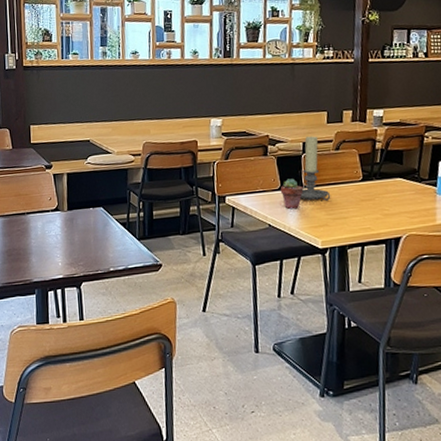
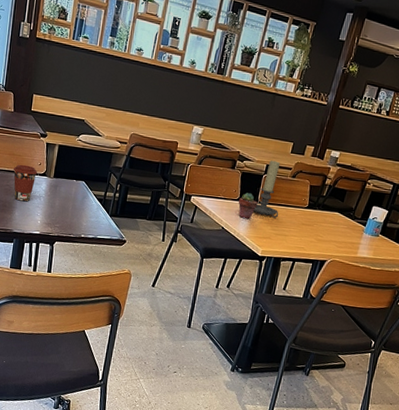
coffee cup: none [21,203,50,245] -> present [13,164,38,202]

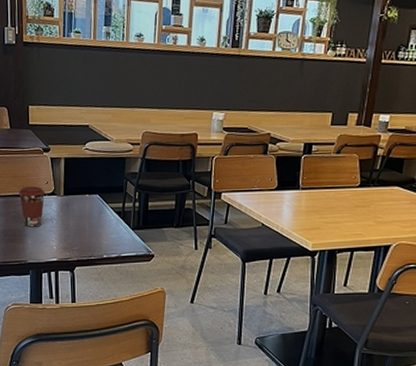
potted succulent: present [238,192,258,220] -> none [276,179,300,211]
candle holder: present [253,160,281,218] -> none [296,137,327,204]

